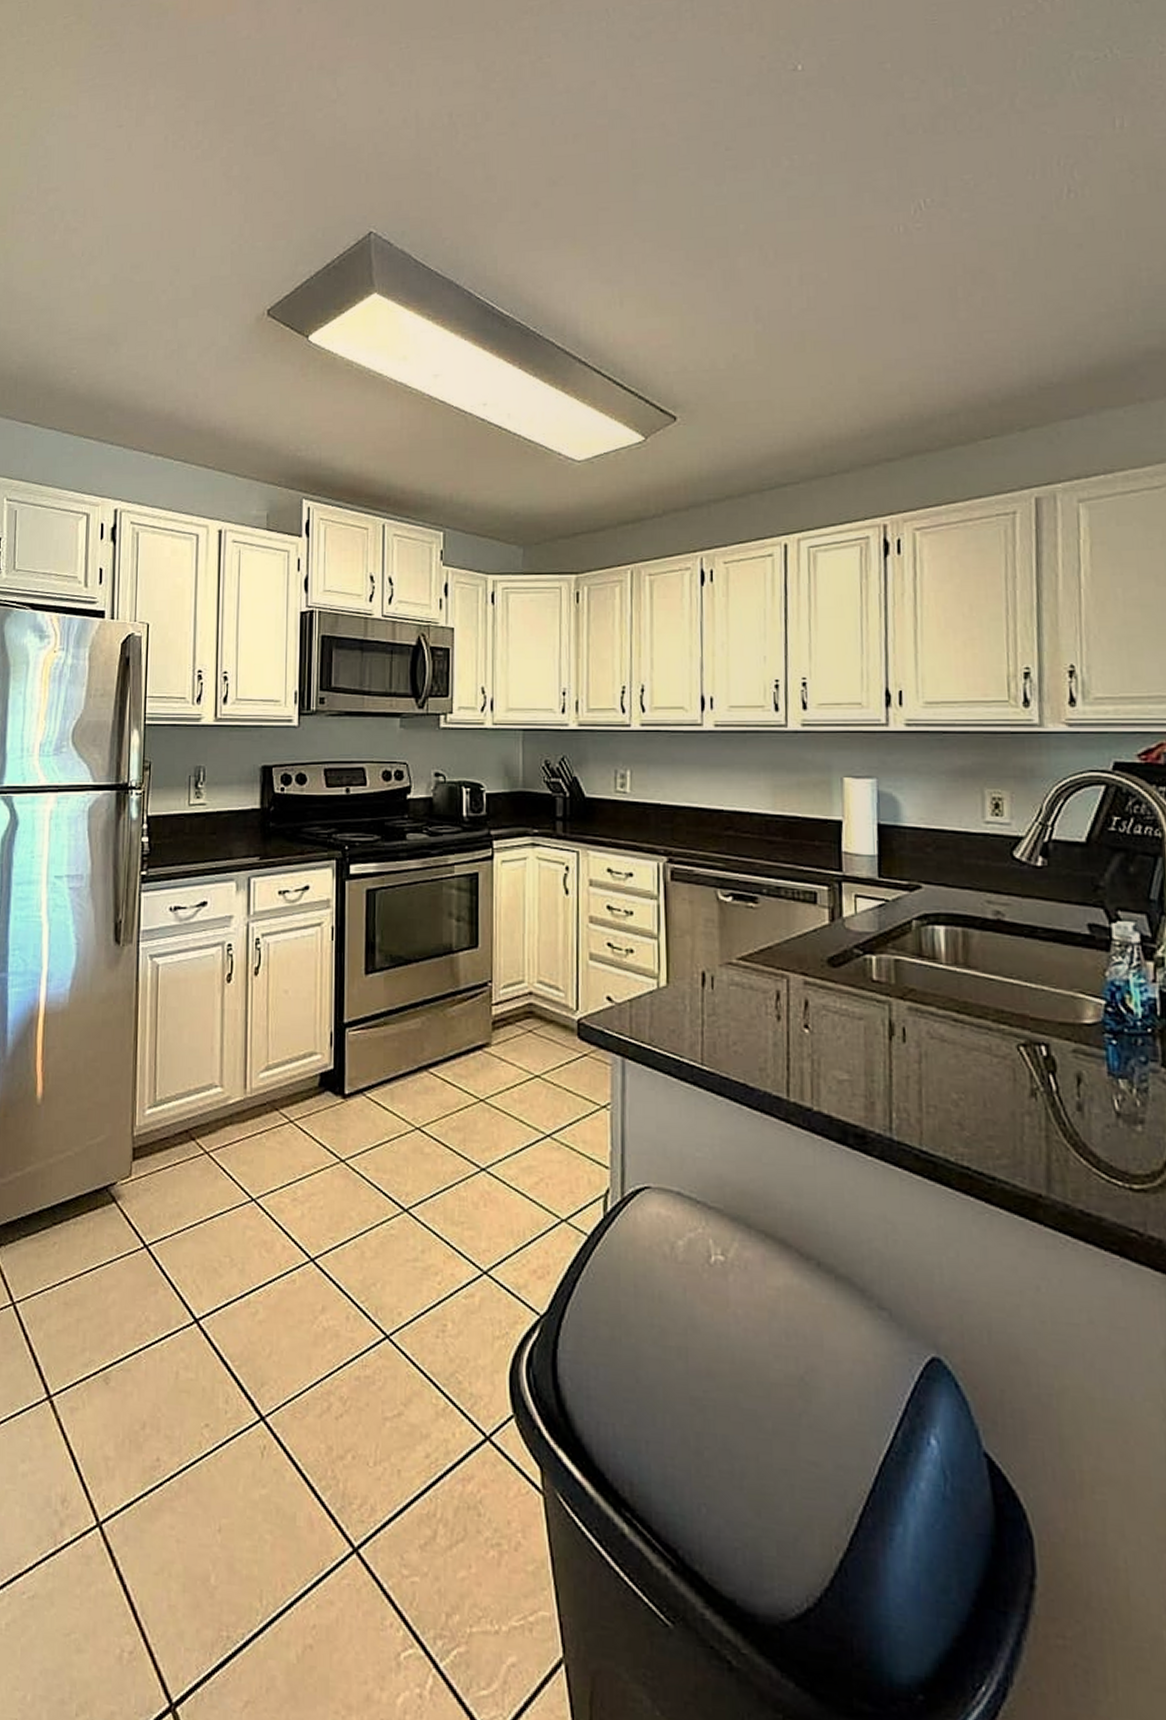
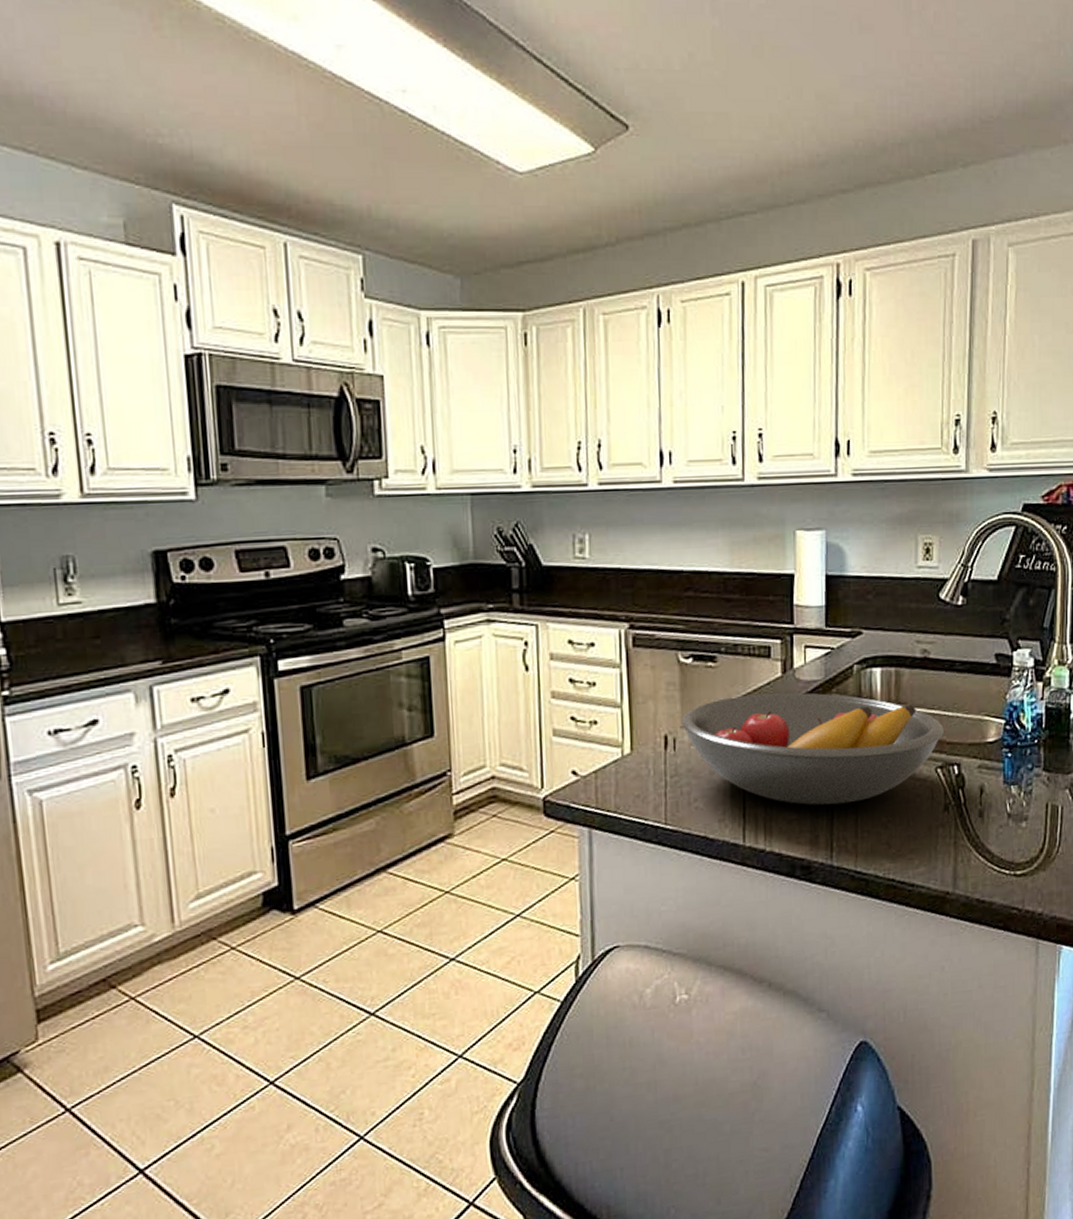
fruit bowl: none [719,940,1026,1071] -> present [680,692,943,806]

